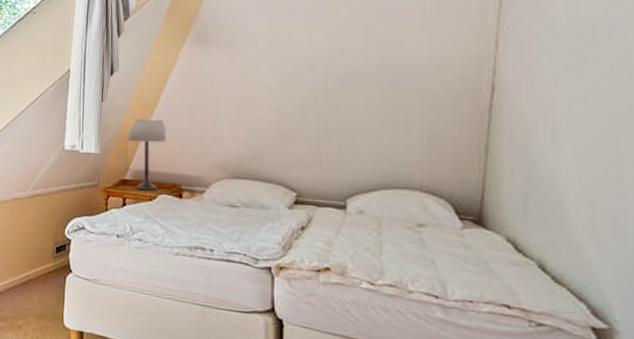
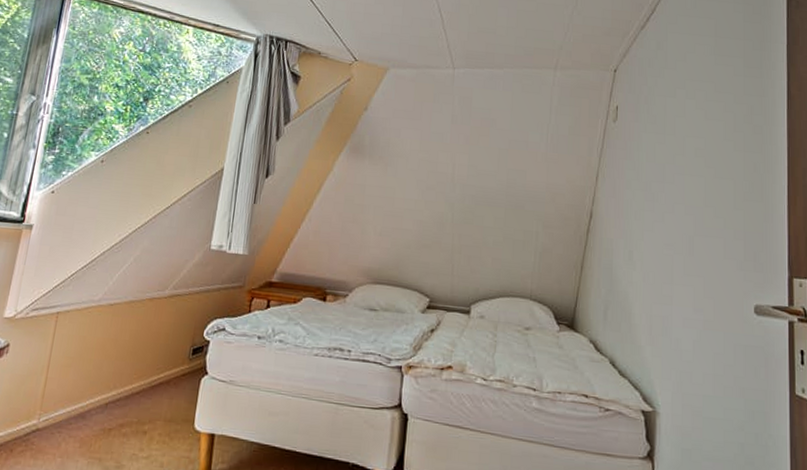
table lamp: present [127,118,166,191] -> none [277,222,317,294]

